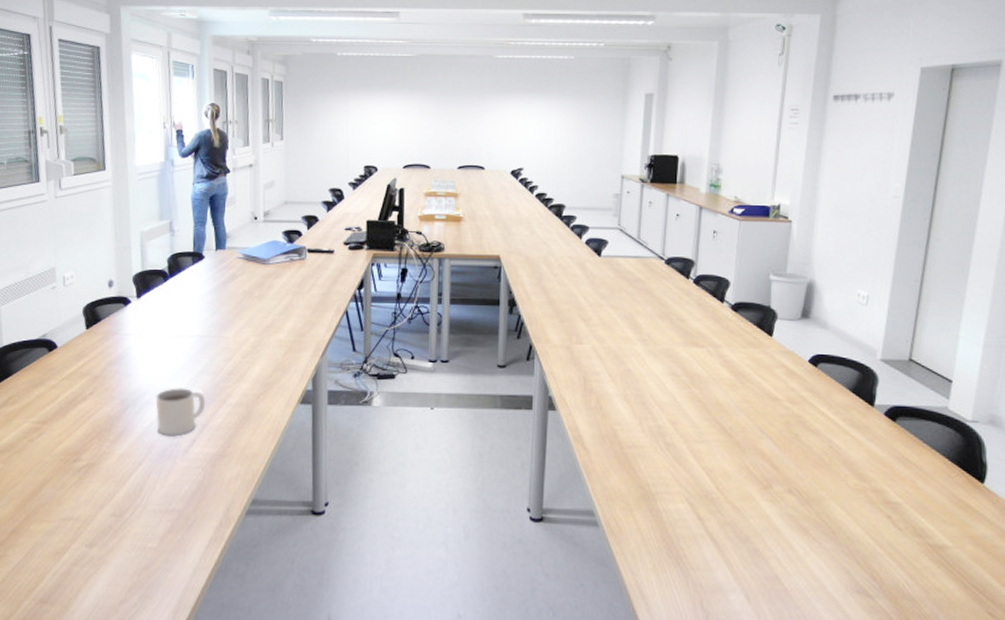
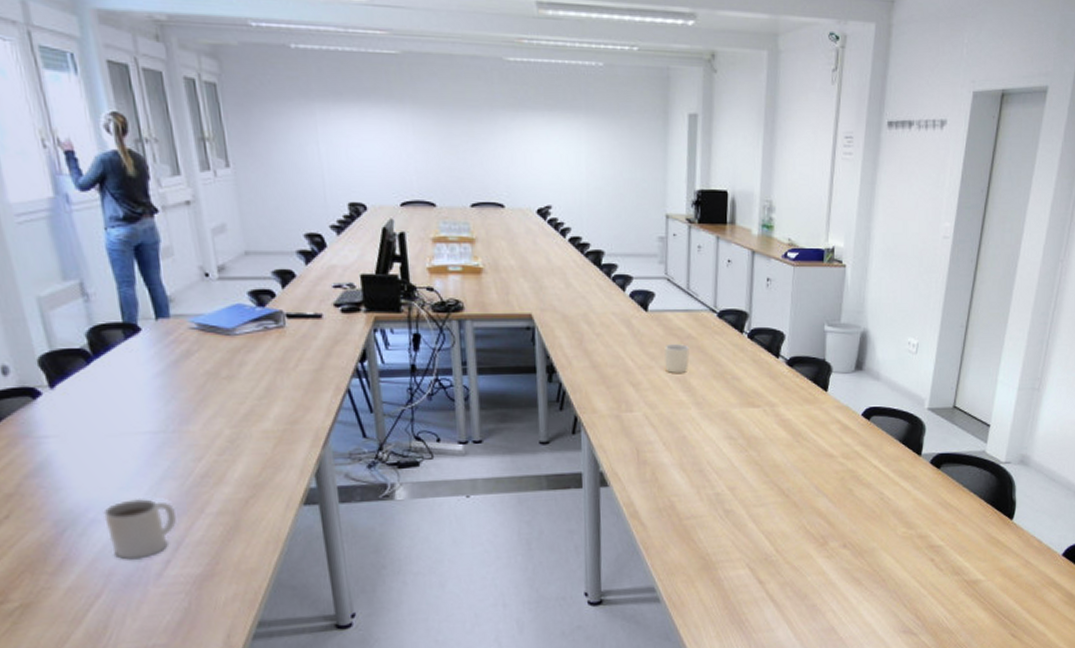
mug: none [614,286,637,313] -> present [664,344,690,374]

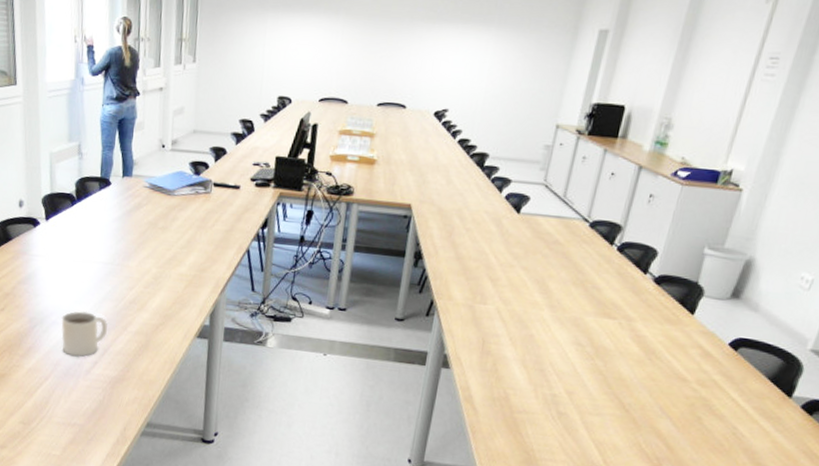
mug: present [664,344,690,374] -> none [526,247,555,276]

